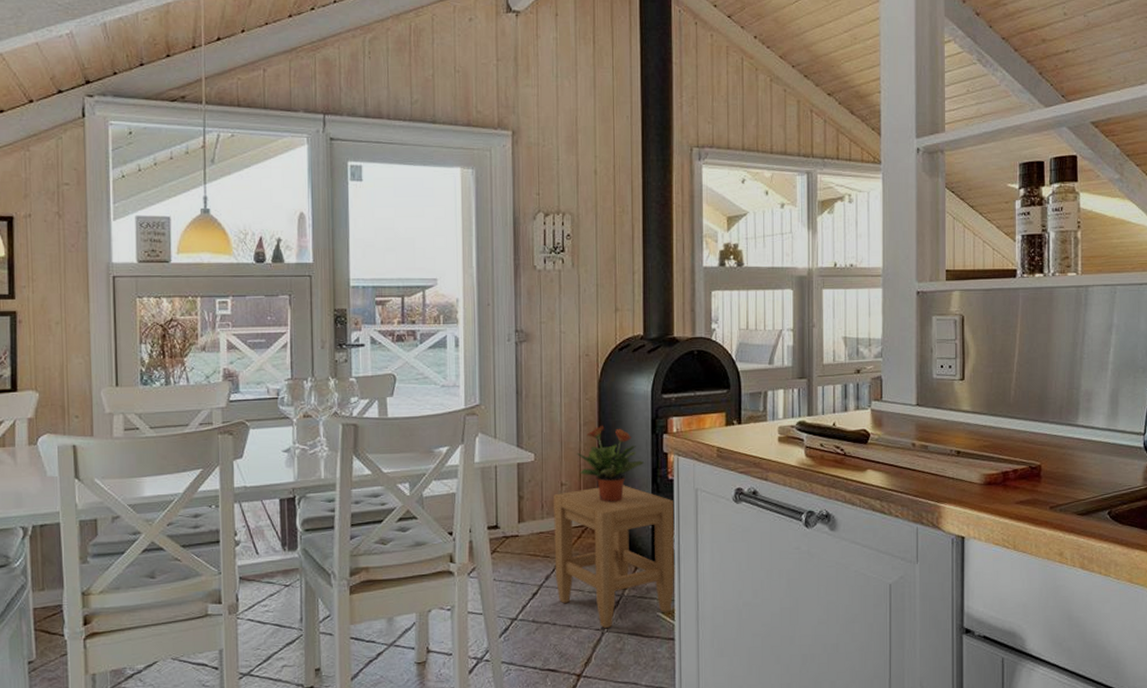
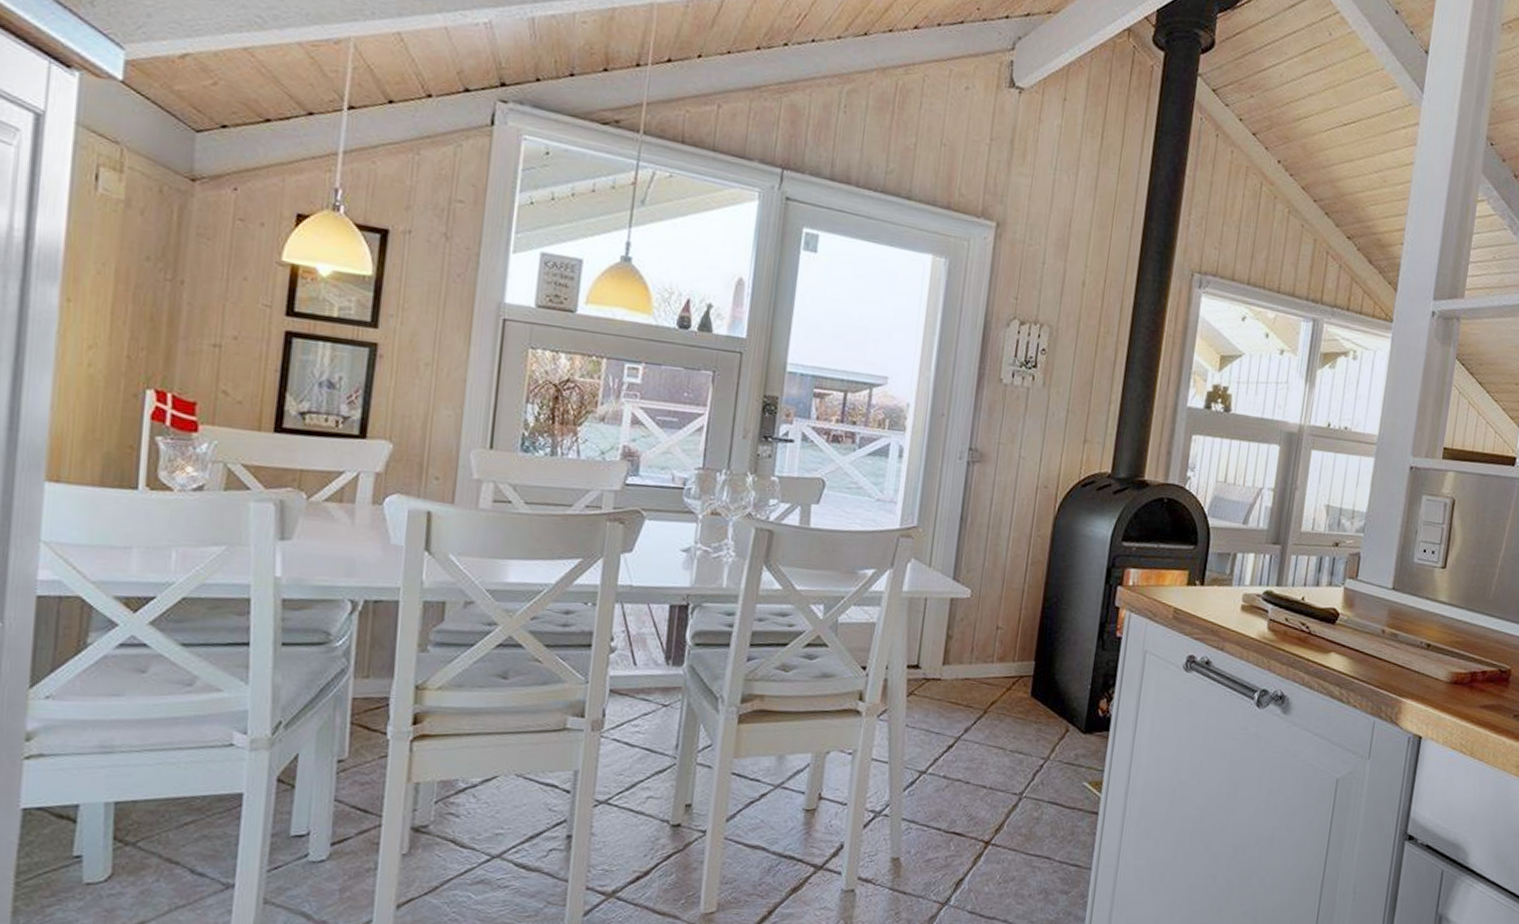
stool: present [553,485,675,629] -> none [975,635,1119,794]
potted plant: present [576,425,645,502] -> none [1018,567,1093,655]

